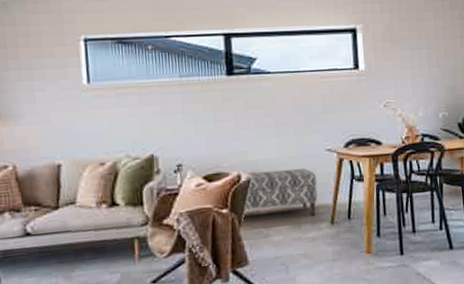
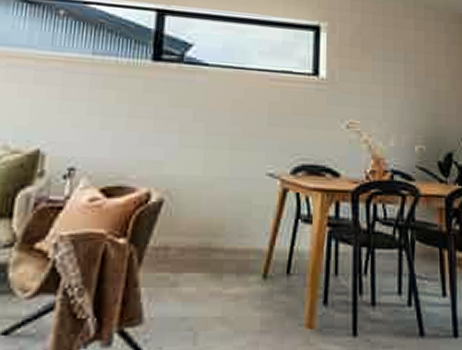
bench: present [244,168,318,217] -> none [148,191,250,264]

